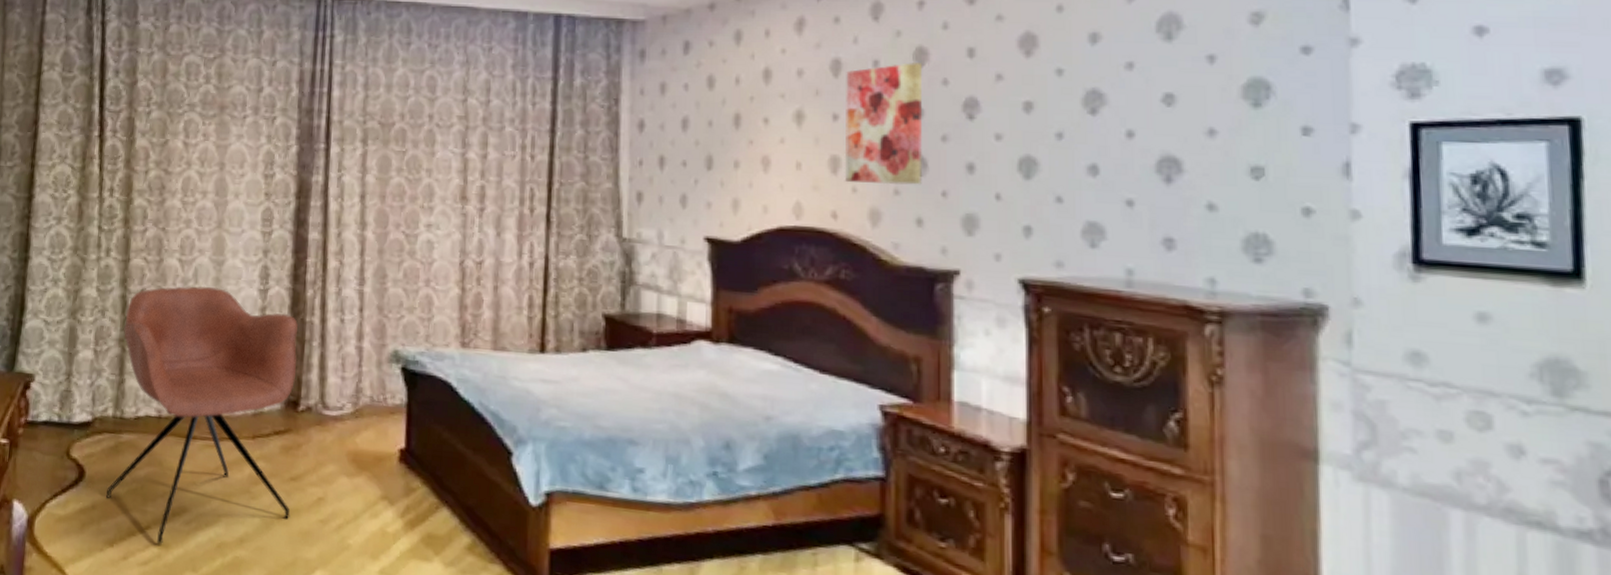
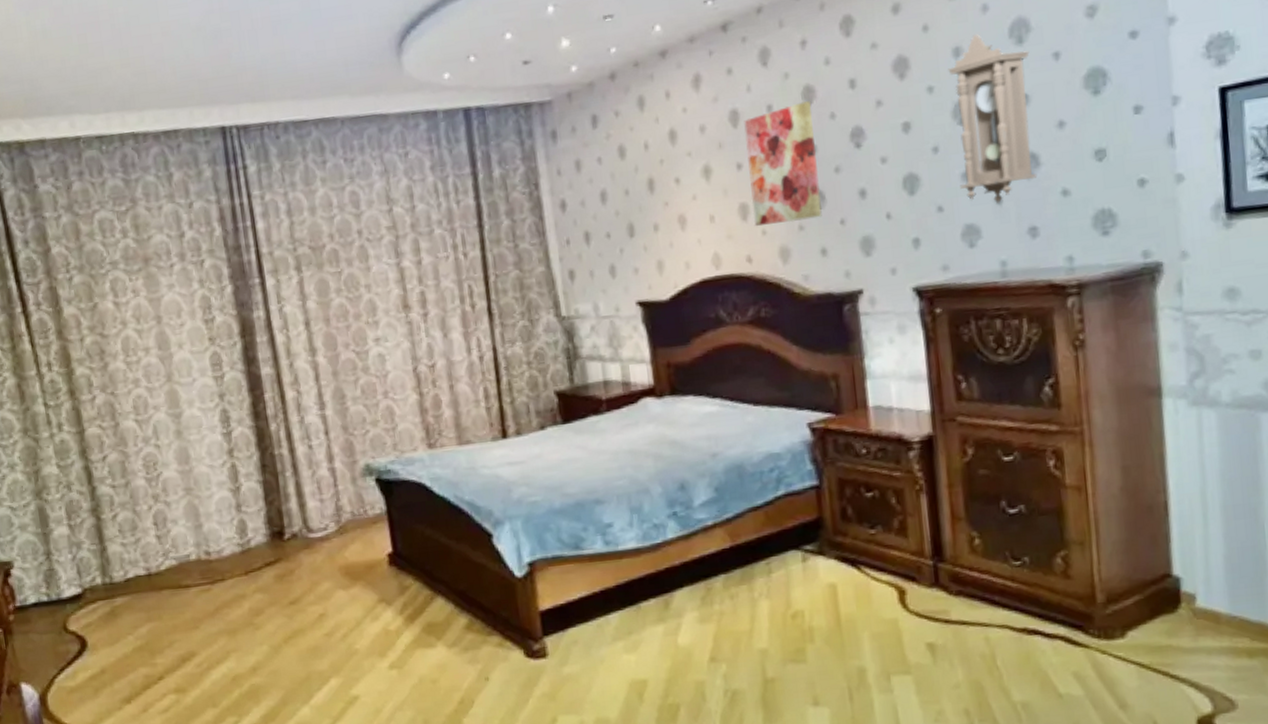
armchair: present [105,286,298,544] -> none [92,439,296,690]
pendulum clock: none [1082,23,1179,205] -> present [948,34,1038,203]

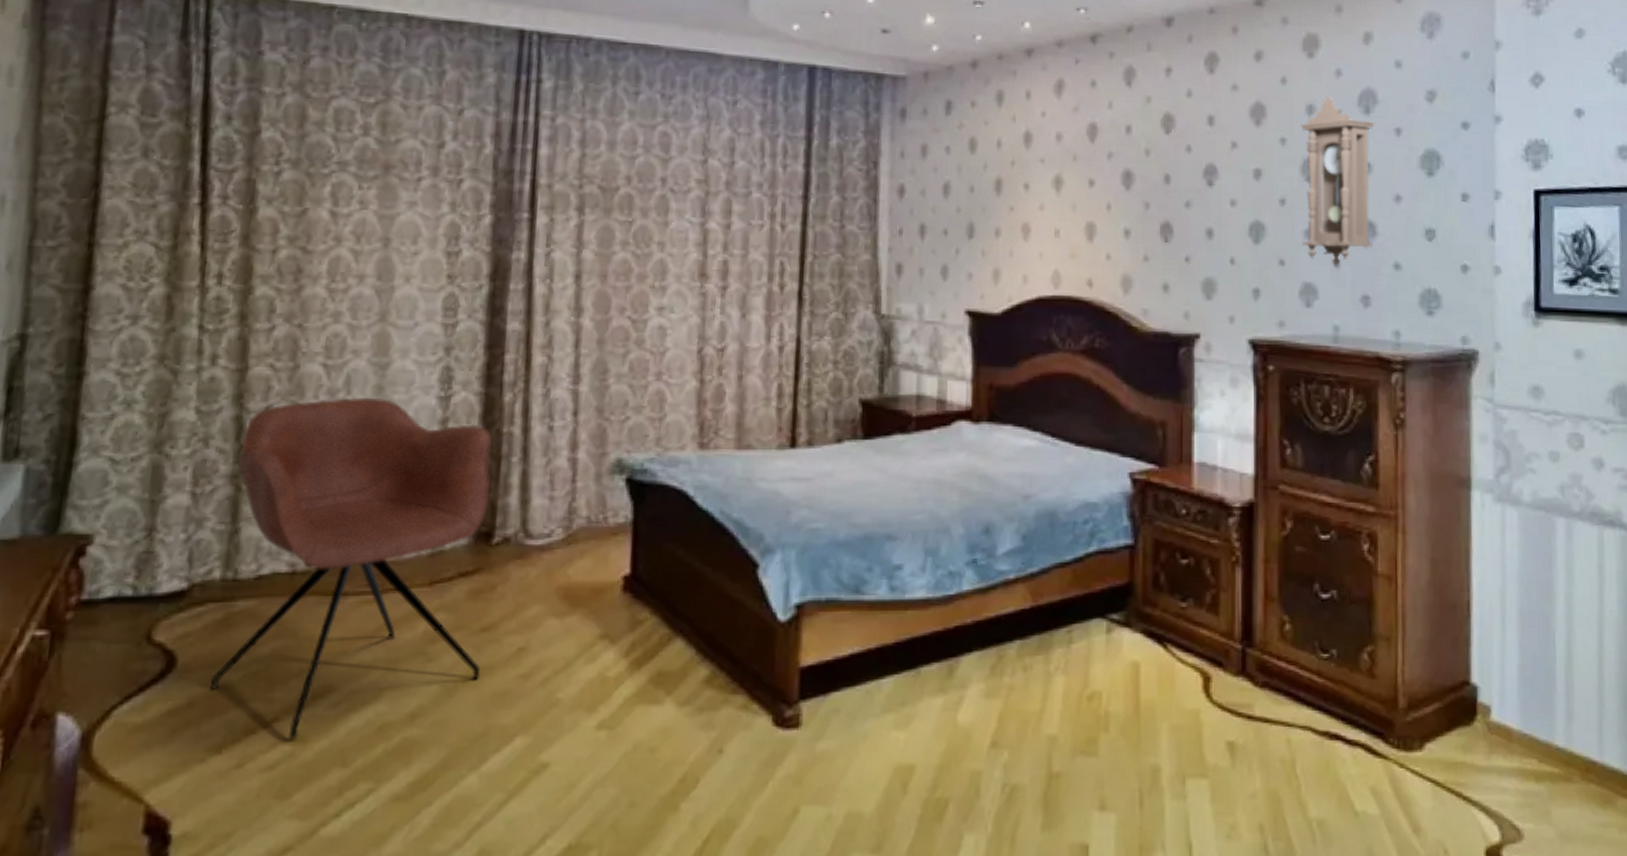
armchair: none [92,439,296,690] -> present [209,397,492,739]
wall art: present [744,100,822,227] -> none [1099,128,1170,251]

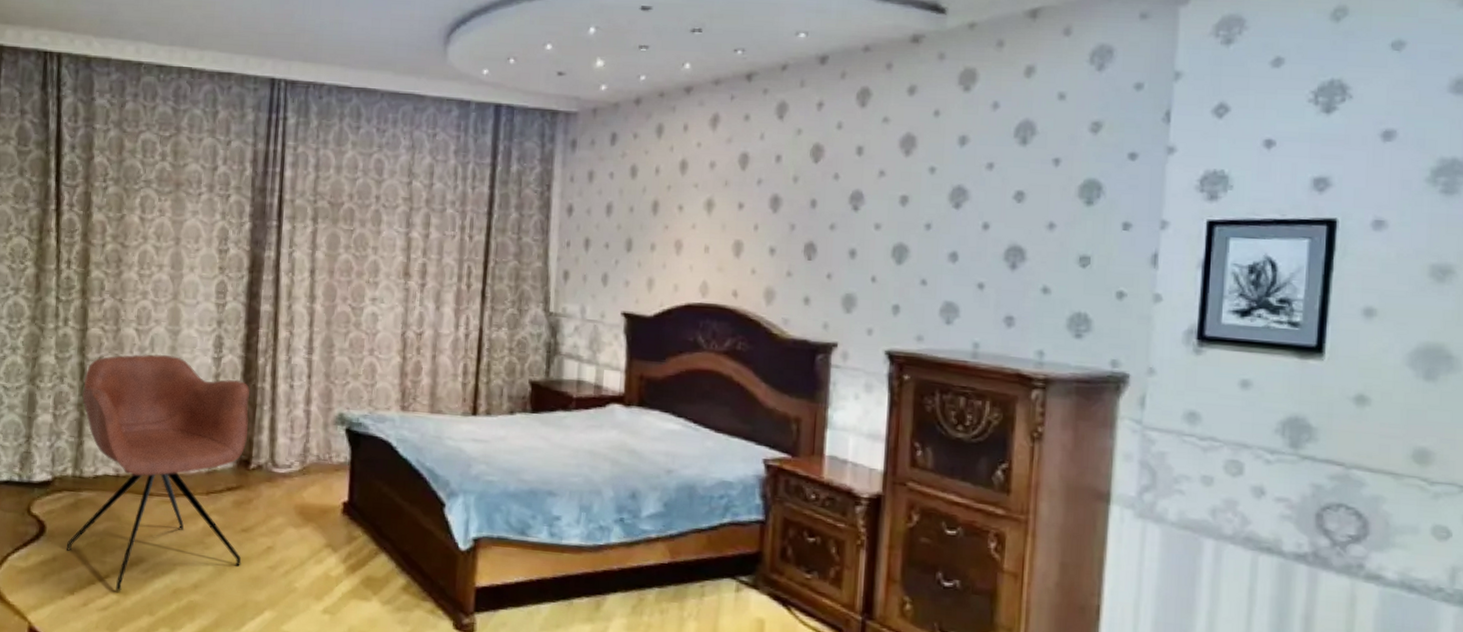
pendulum clock: present [1301,96,1375,266] -> none [946,128,1032,288]

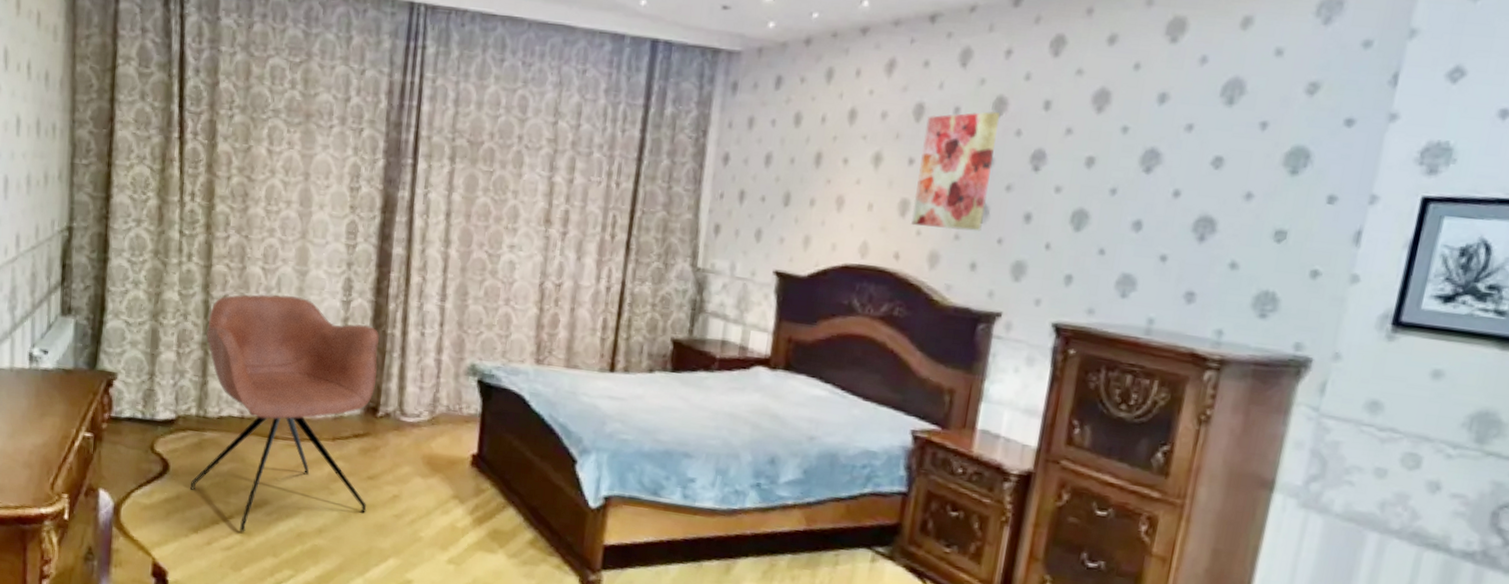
wall art: none [745,157,817,268] -> present [911,111,1000,232]

